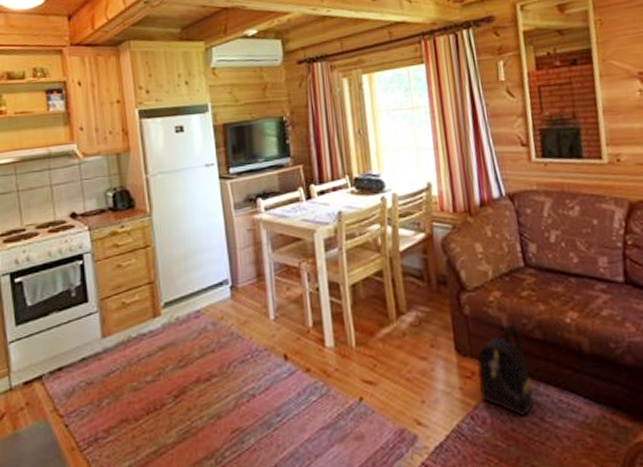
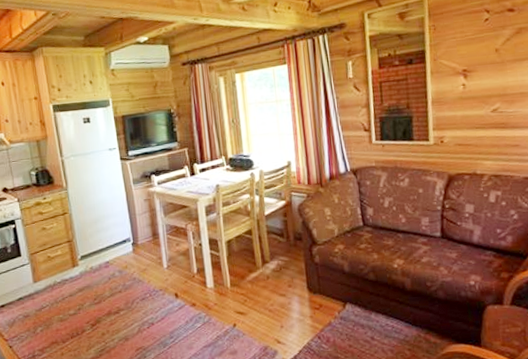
backpack: present [477,324,535,417] -> none [324,269,368,337]

